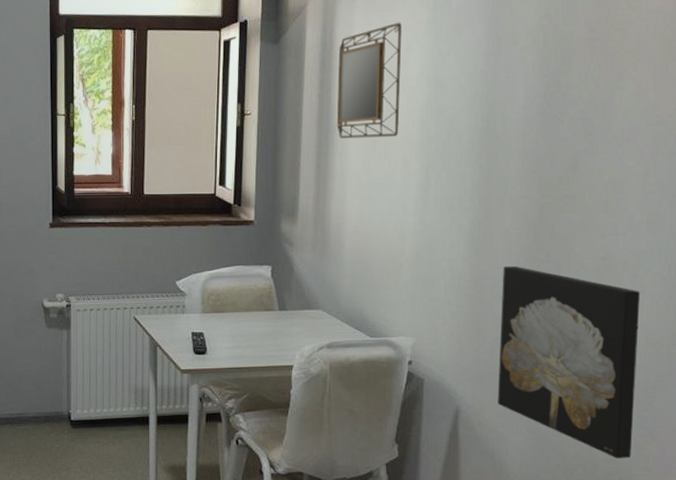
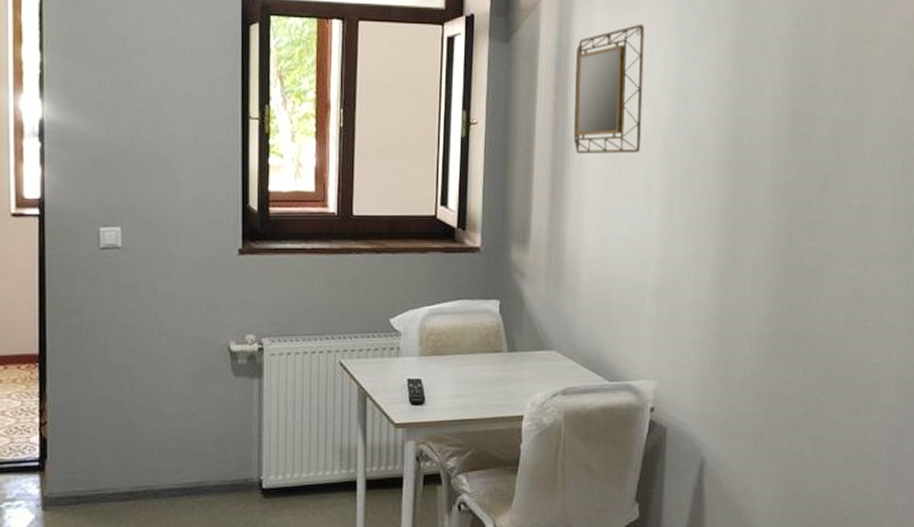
wall art: present [498,266,640,459] -> none [745,299,889,511]

